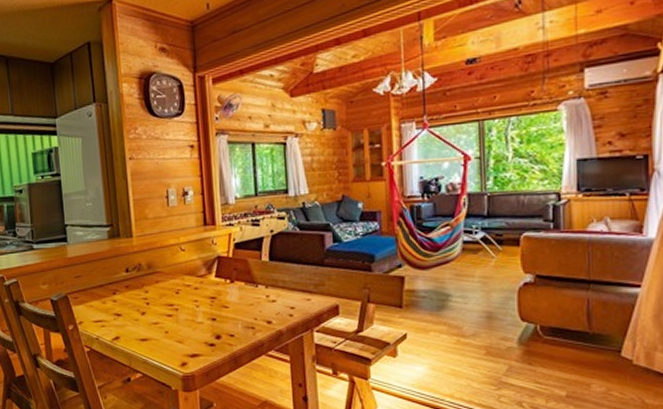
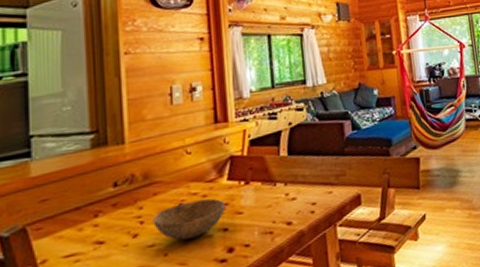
bowl: none [156,291,214,322] -> present [153,198,226,240]

